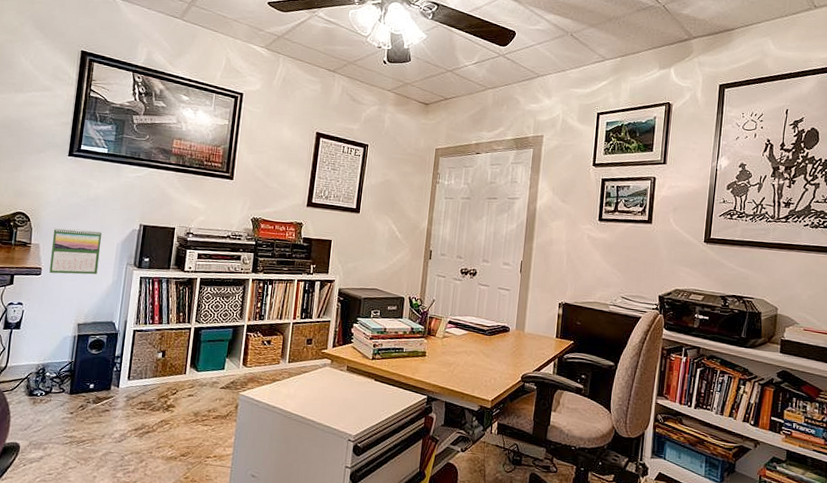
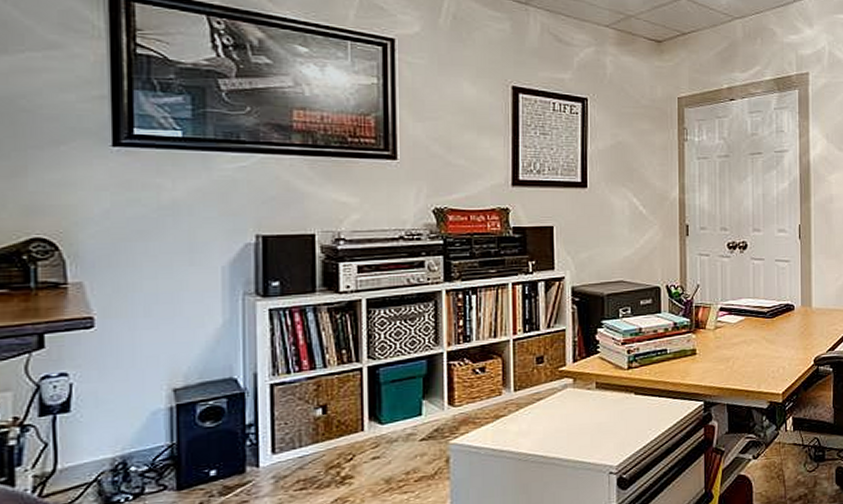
calendar: present [49,228,102,275] -> none [105,253,195,324]

